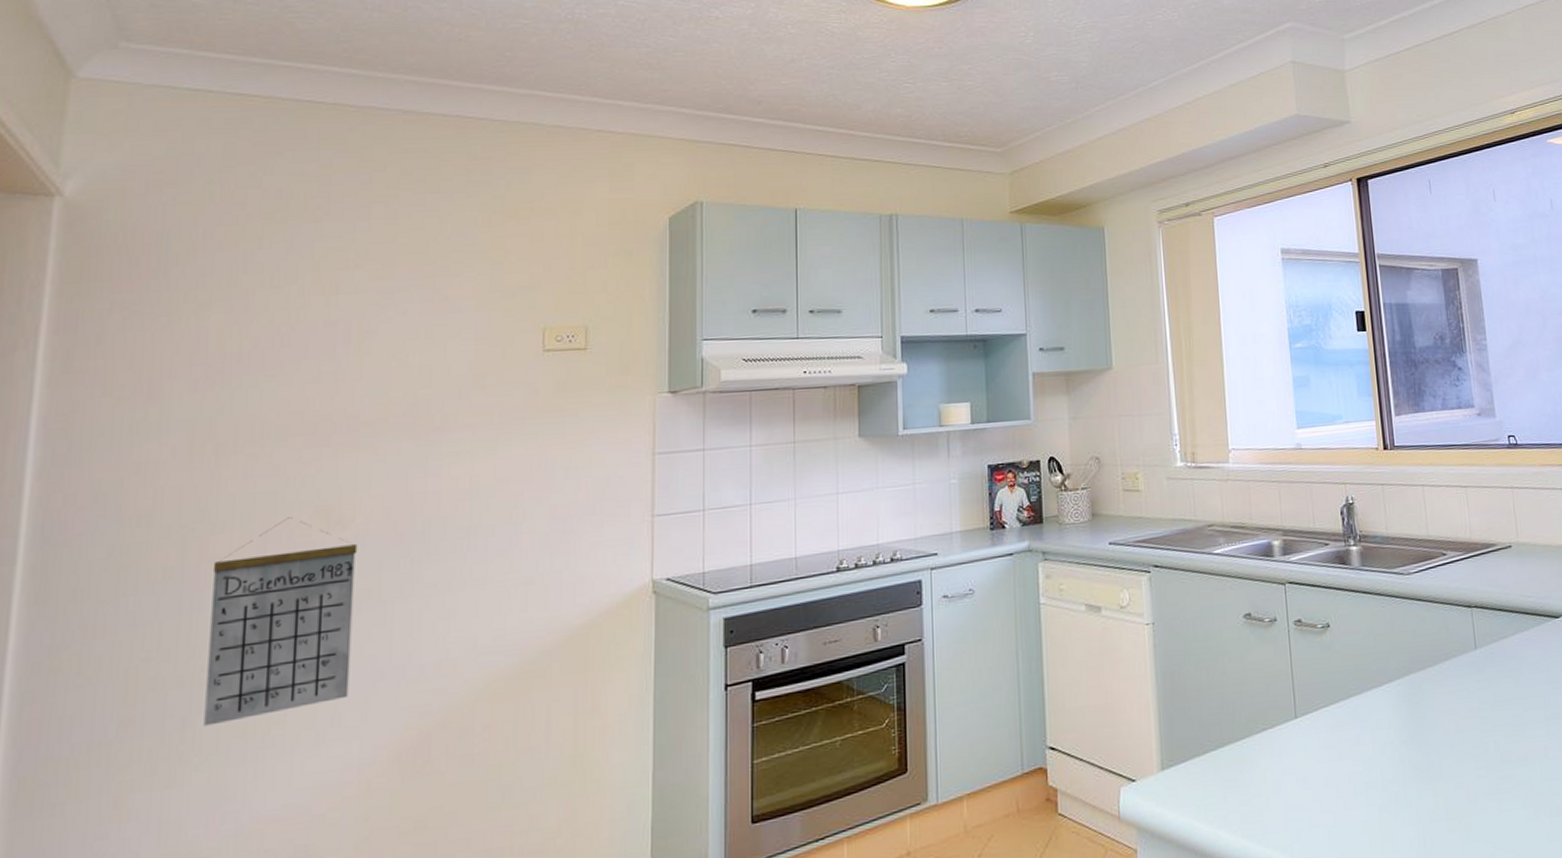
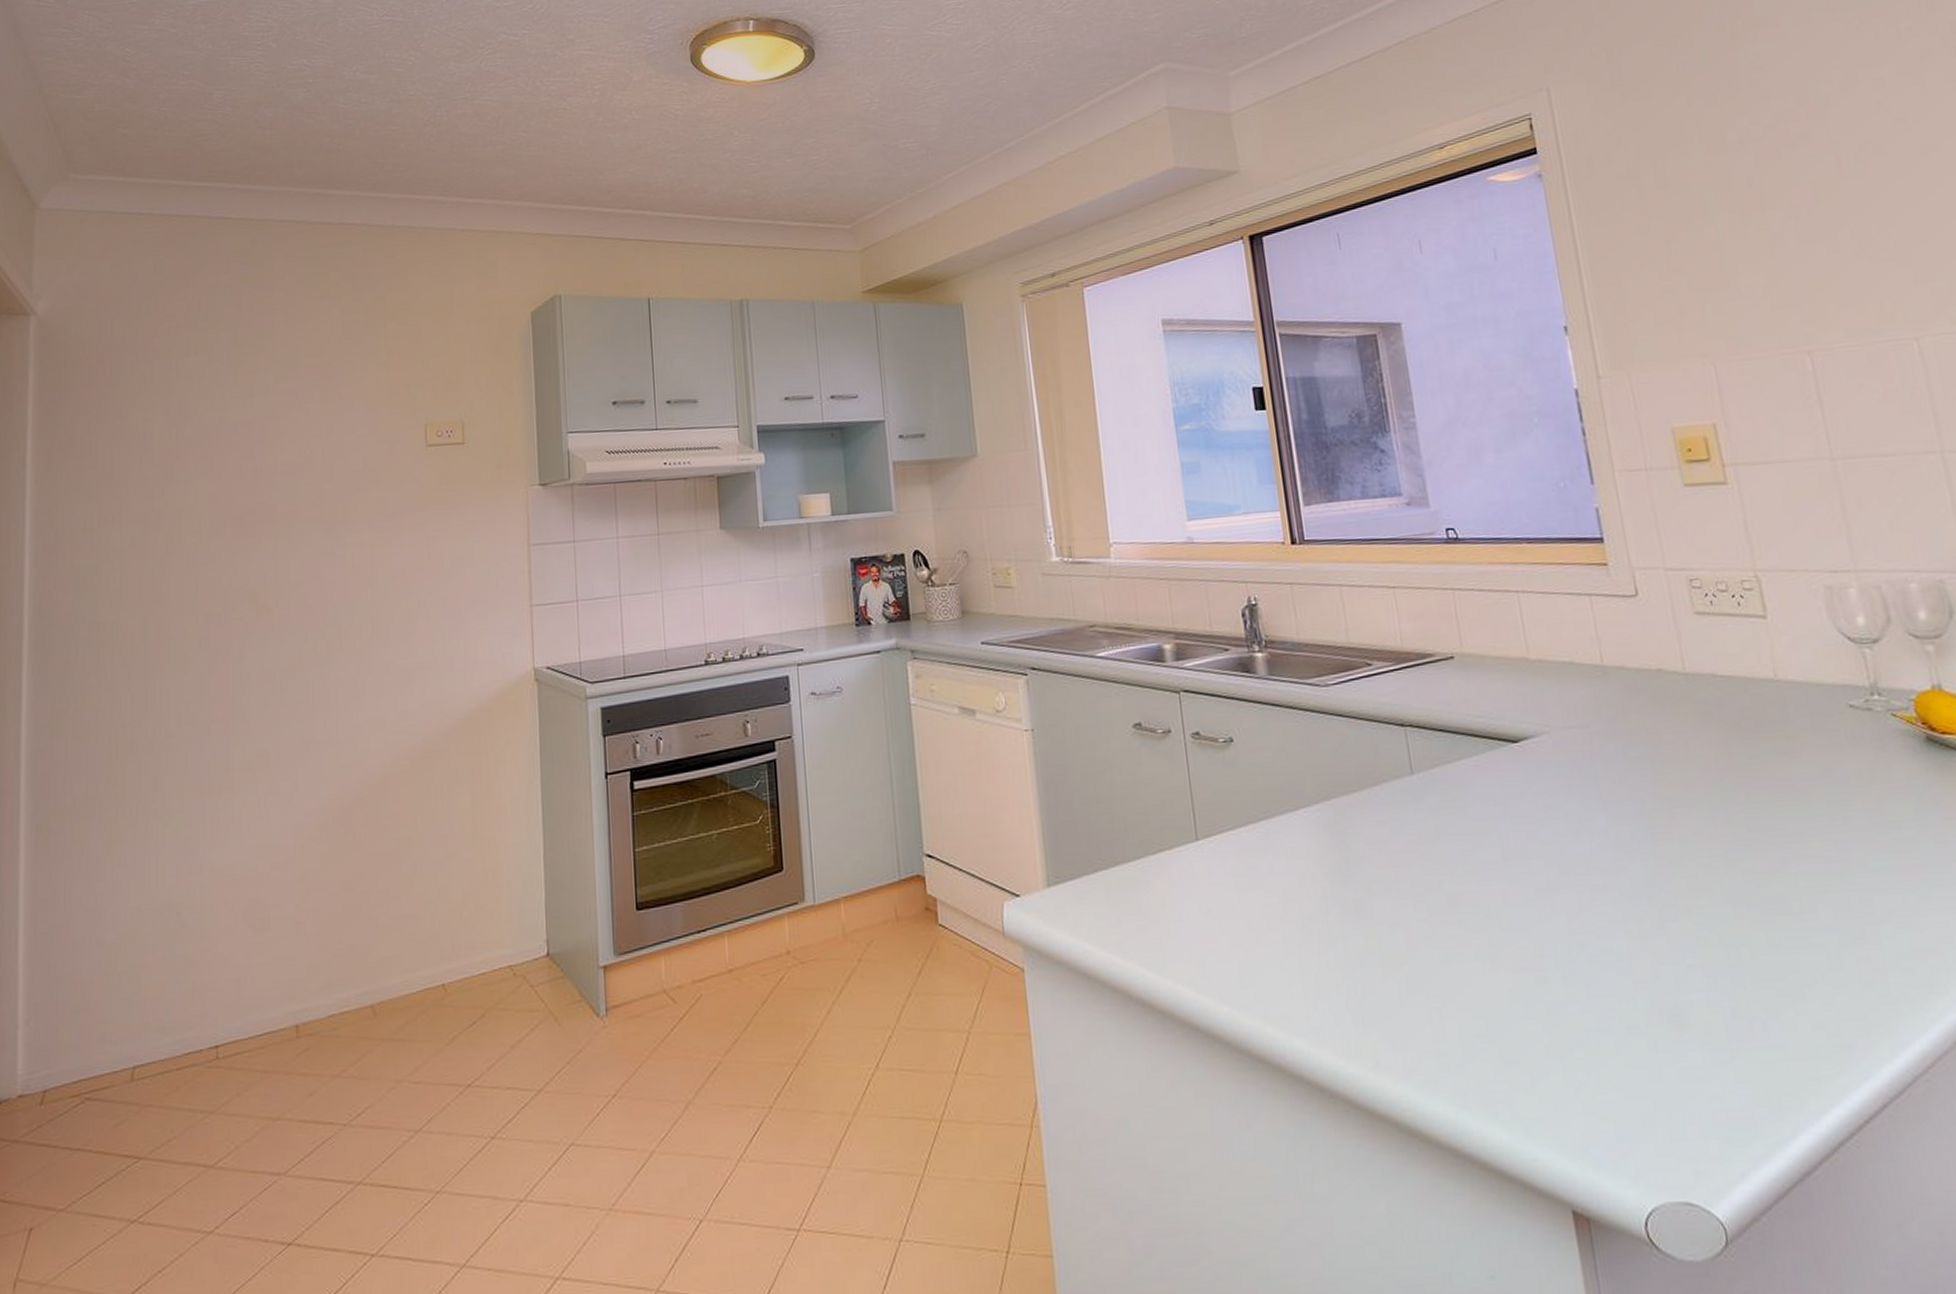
calendar: present [203,517,358,727] -> none [169,601,282,787]

